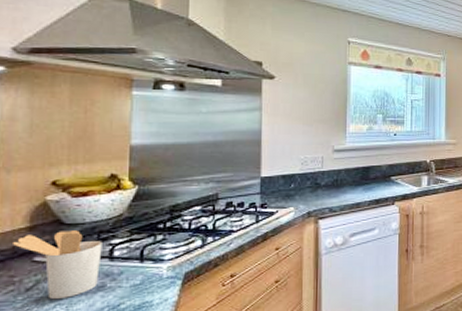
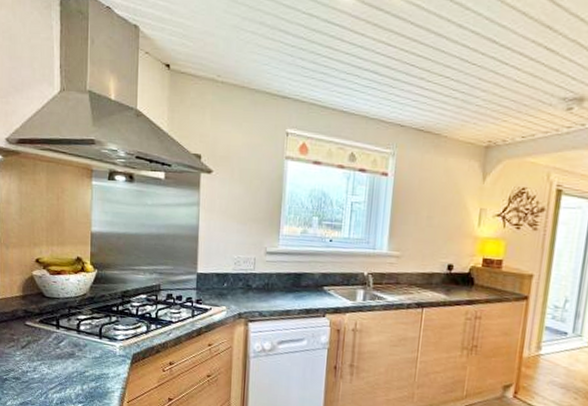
utensil holder: present [11,230,102,300] -> none [11,302,72,360]

